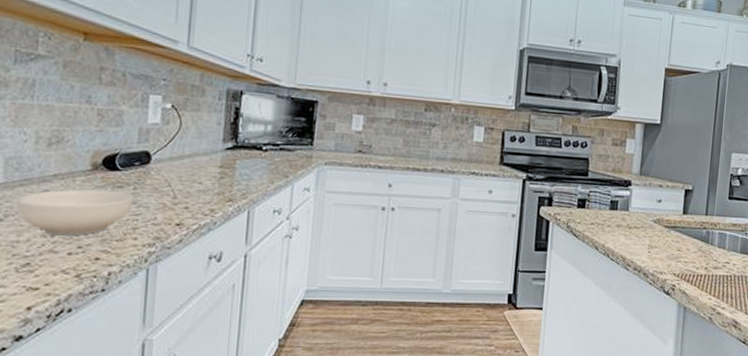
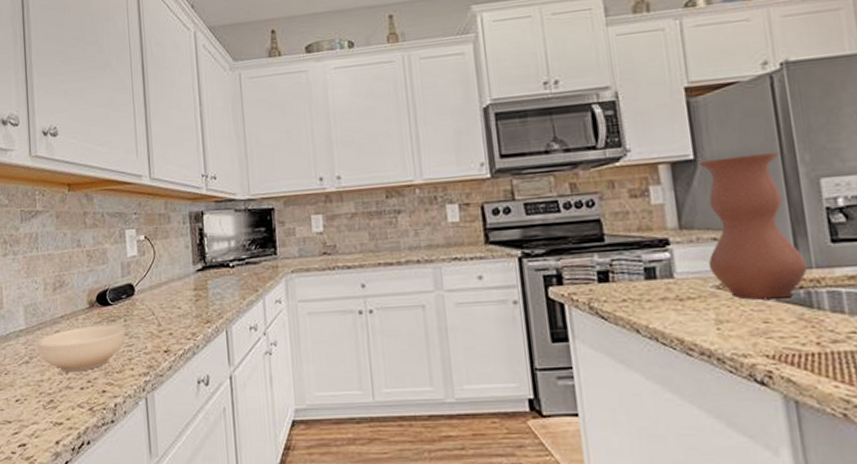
vase: none [652,126,713,235] -> present [698,153,807,300]

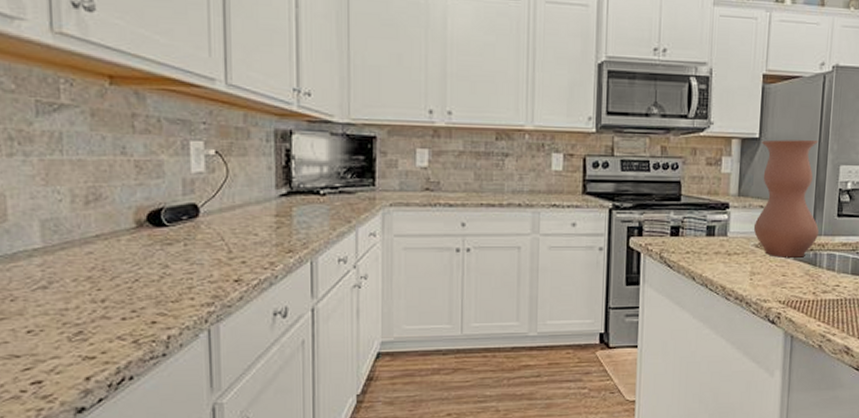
bowl: present [37,325,126,372] -> none [60,249,186,300]

